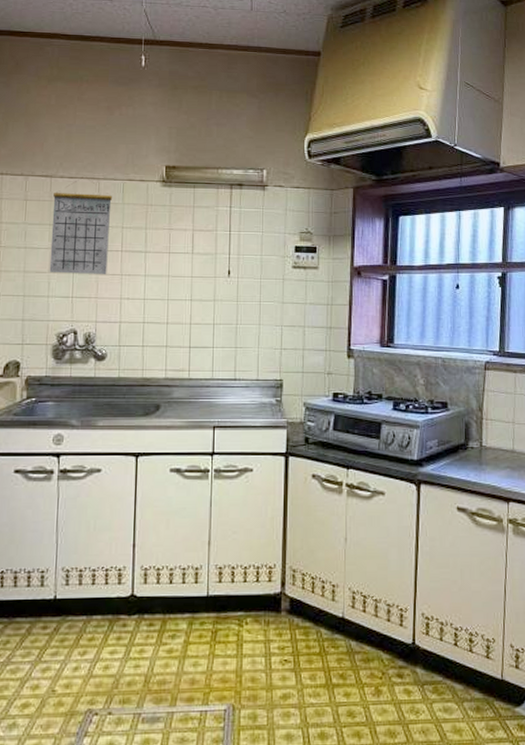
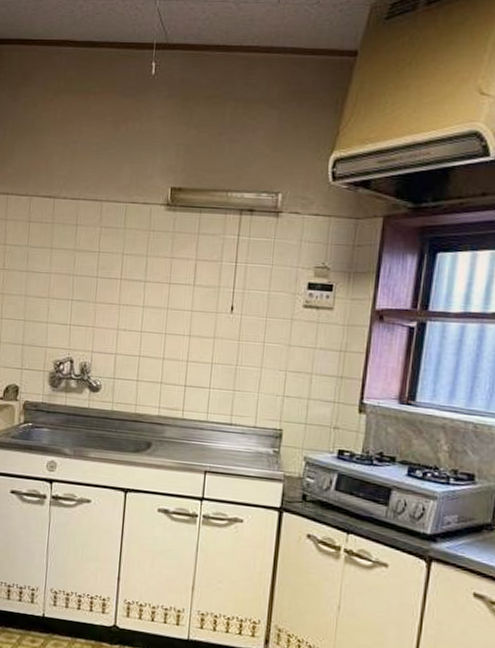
calendar: present [49,176,112,275] -> none [49,198,114,304]

